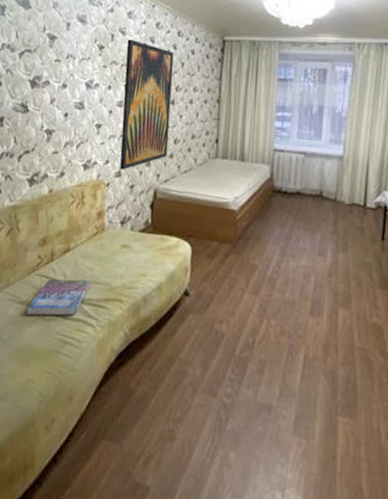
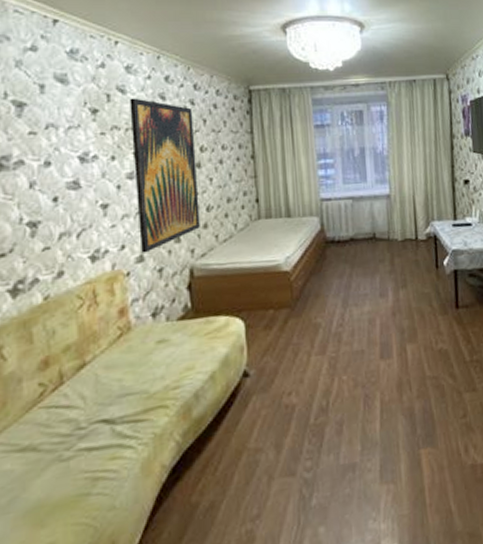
book: present [27,279,90,316] -> none [33,393,121,462]

